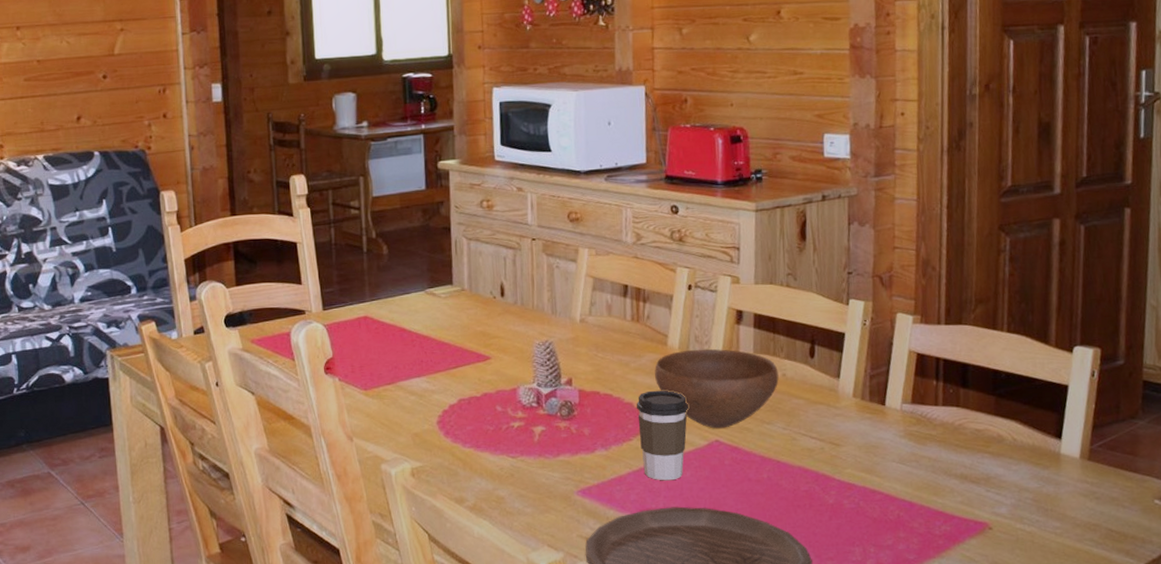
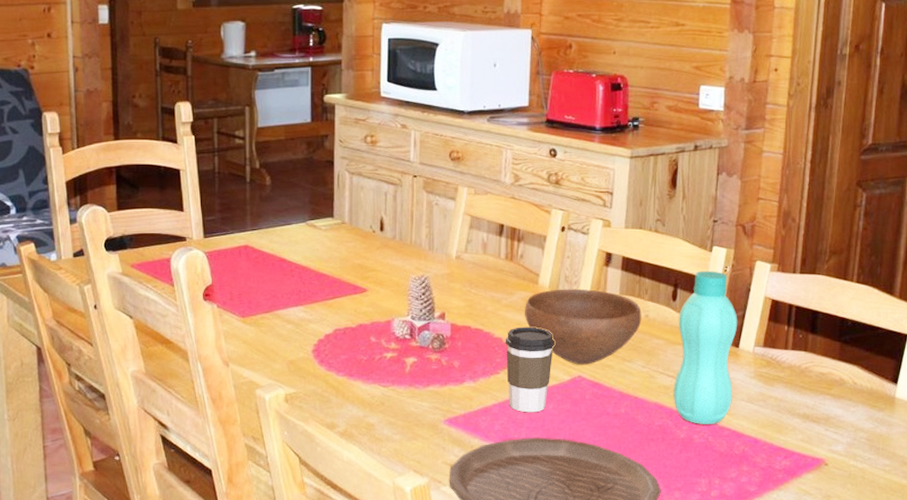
bottle: none [817,325,883,489] -> present [673,270,738,424]

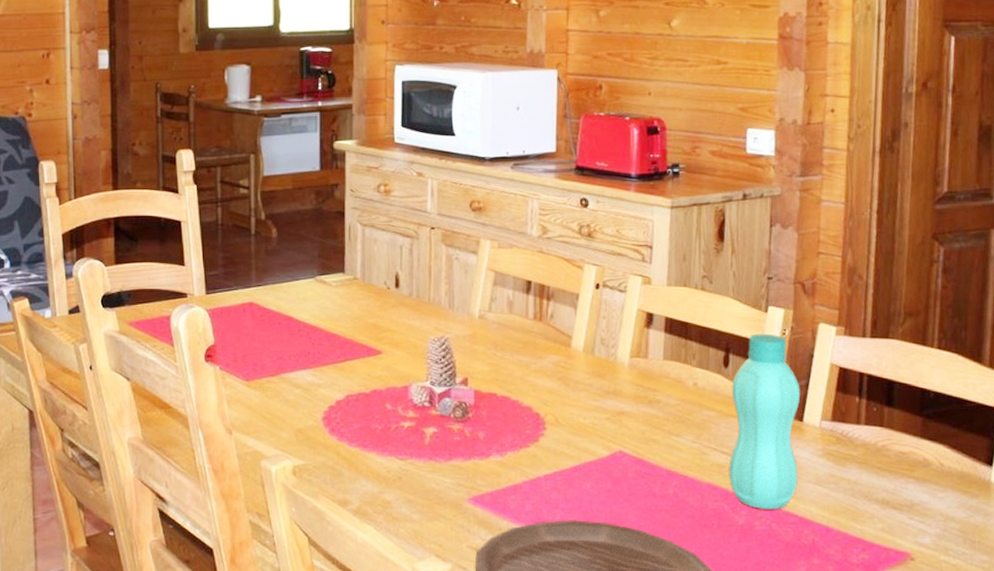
coffee cup: present [505,326,555,413] -> none [535,394,591,492]
bowl: present [525,288,642,365] -> none [557,352,690,439]

